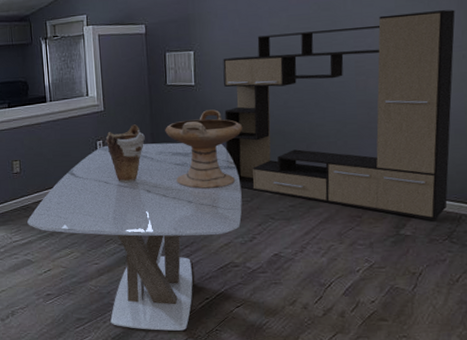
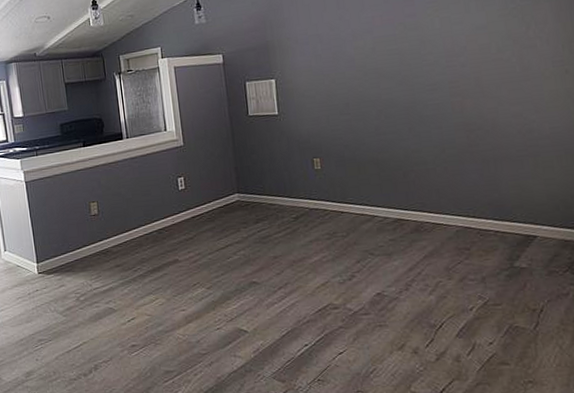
dining table: present [27,142,242,331] -> none [107,176,338,383]
vase: present [105,124,145,183] -> none [187,158,229,222]
decorative bowl: present [165,109,243,189] -> none [249,139,333,225]
media console: present [223,9,455,220] -> none [306,23,565,250]

